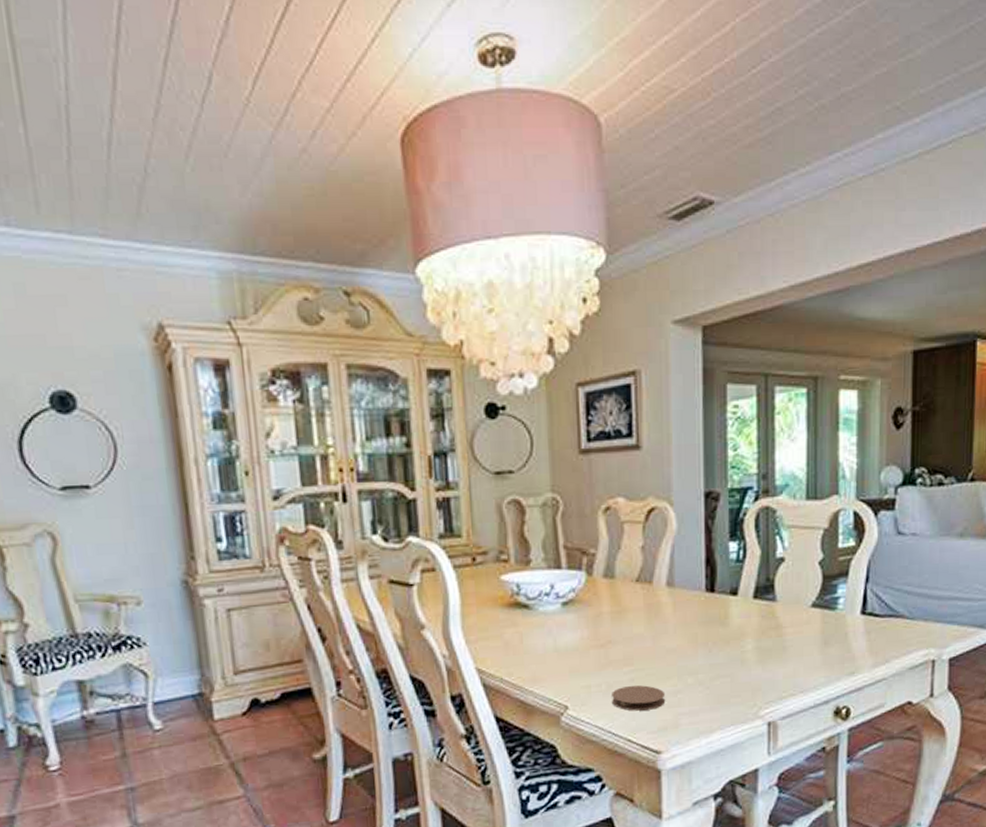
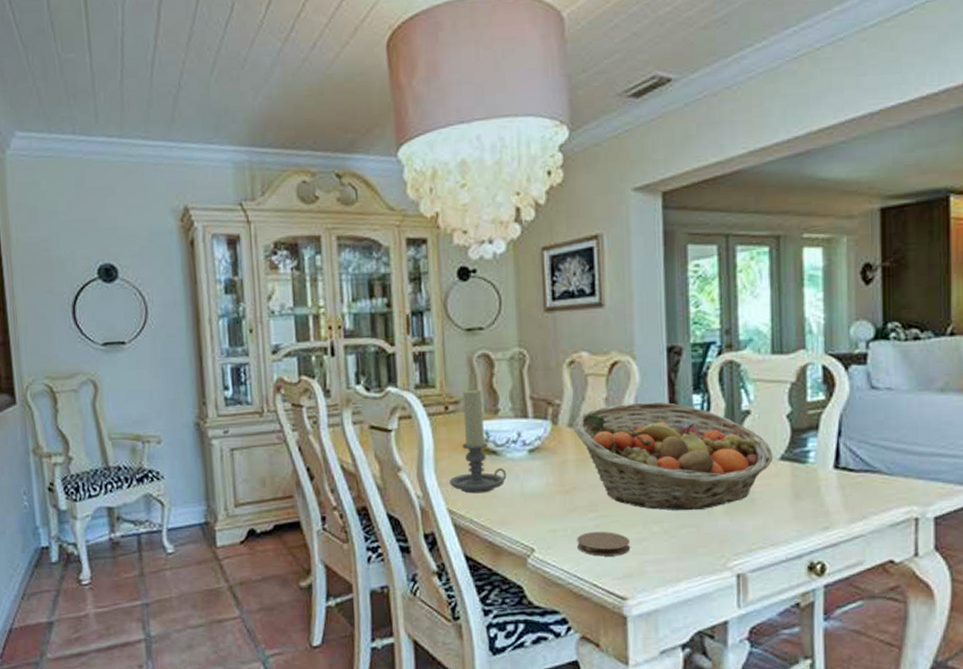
candle holder: none [478,538,539,651] -> present [449,389,507,494]
fruit basket: none [608,549,805,661] -> present [573,401,773,511]

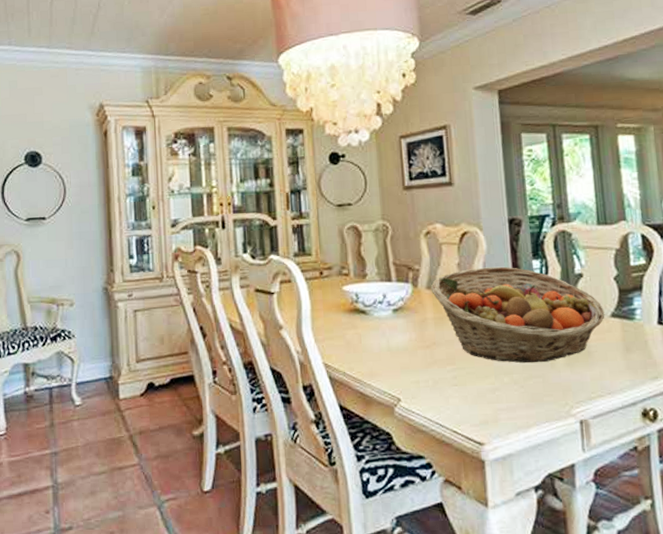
candle holder: present [449,389,507,494] -> none [325,256,375,349]
coaster: present [577,532,631,557] -> none [438,382,485,405]

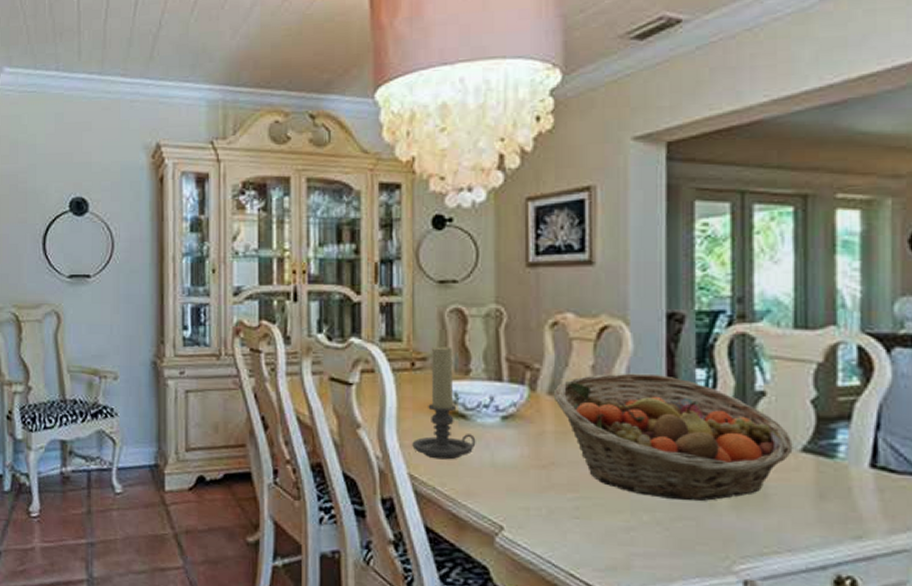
candle holder: none [325,256,375,349] -> present [412,345,476,460]

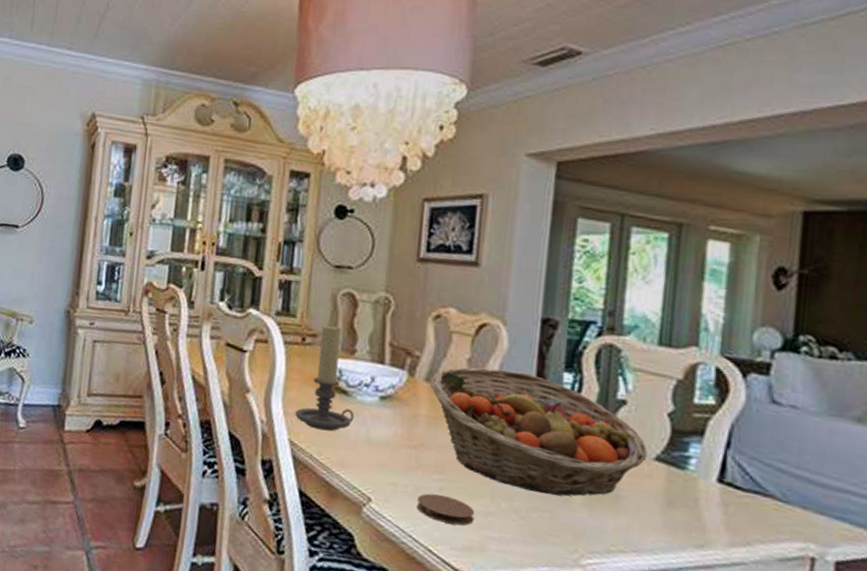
coaster: none [553,514,616,545] -> present [417,493,475,526]

